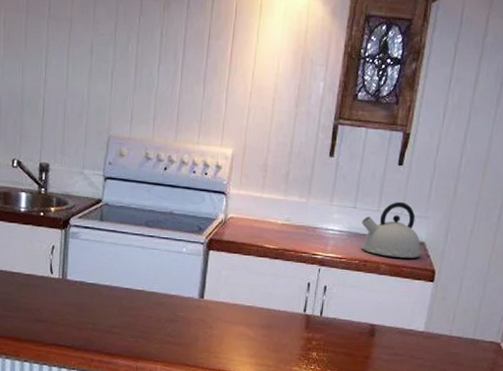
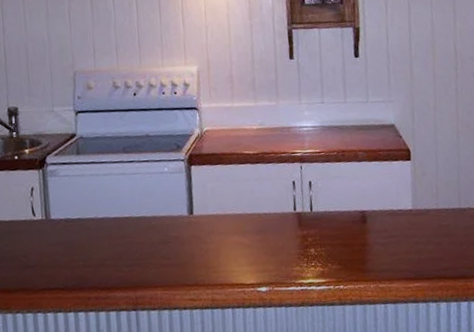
kettle: present [361,201,420,258] -> none [332,90,393,144]

